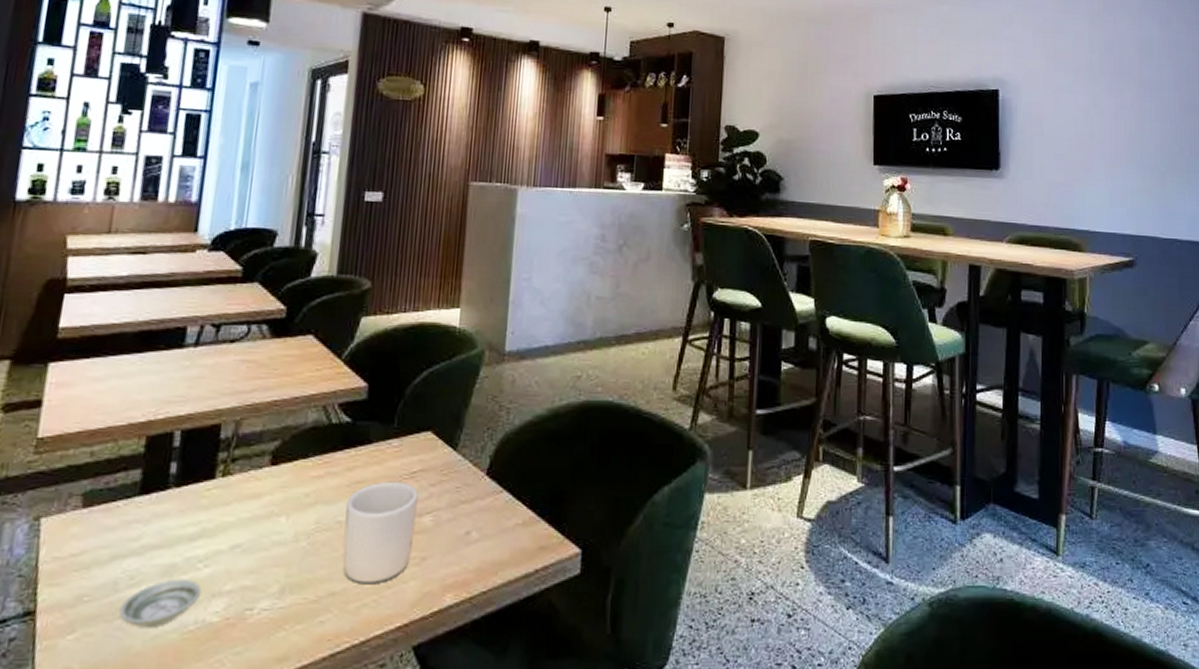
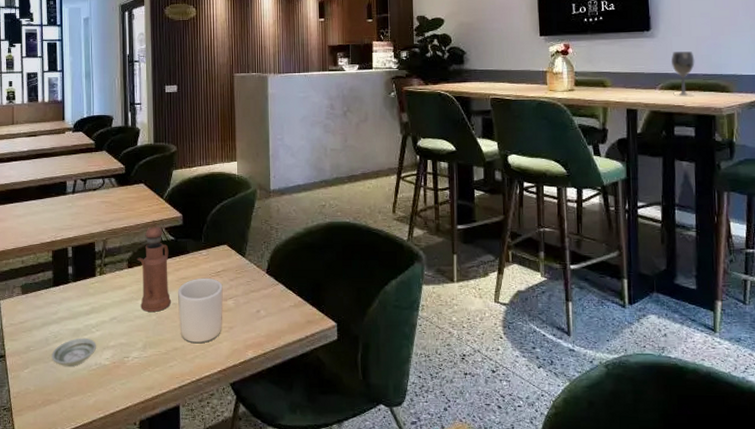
coffeepot: none [283,391,341,535] -> present [137,220,171,312]
wine glass: none [1020,198,1046,254] -> present [671,51,695,97]

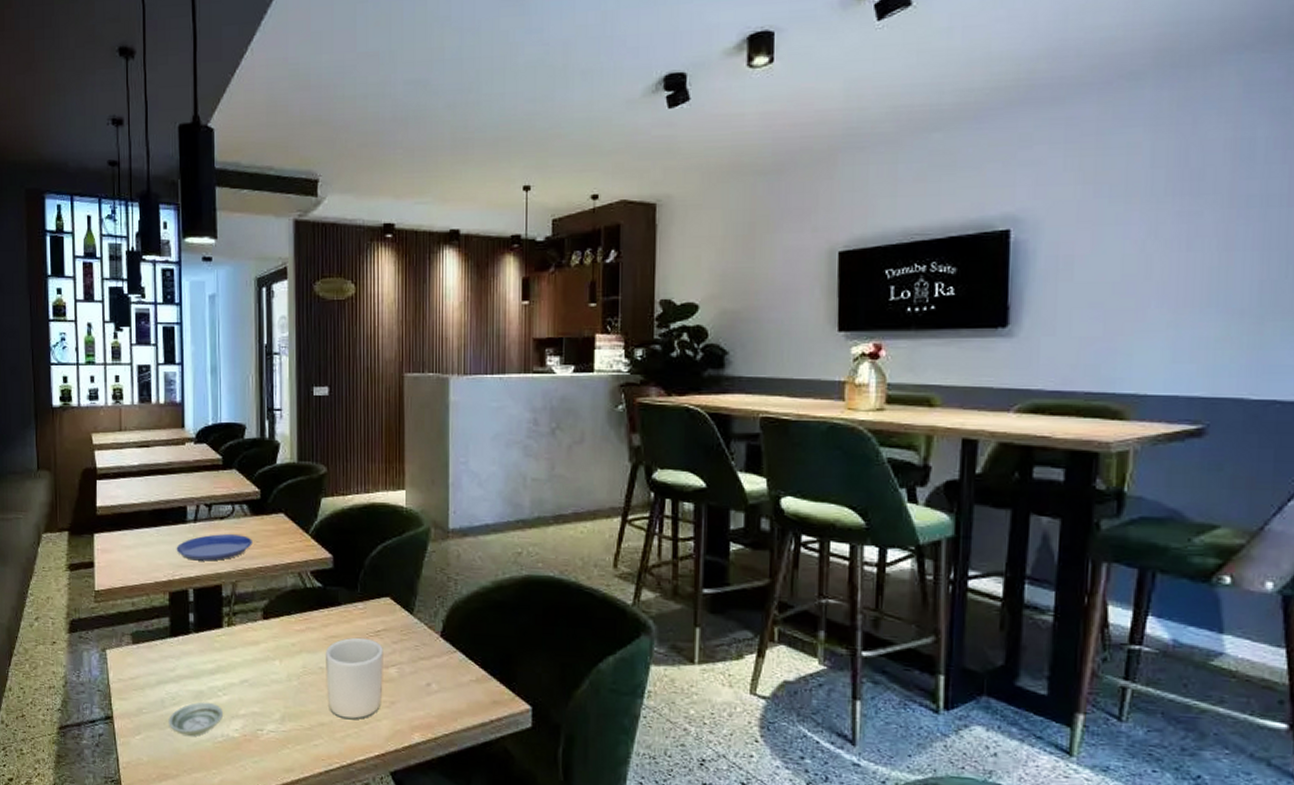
plate: none [58,202,119,224] -> present [176,534,252,561]
coffeepot: present [137,220,171,312] -> none [274,560,316,677]
wine glass: present [671,51,695,97] -> none [1035,358,1074,425]

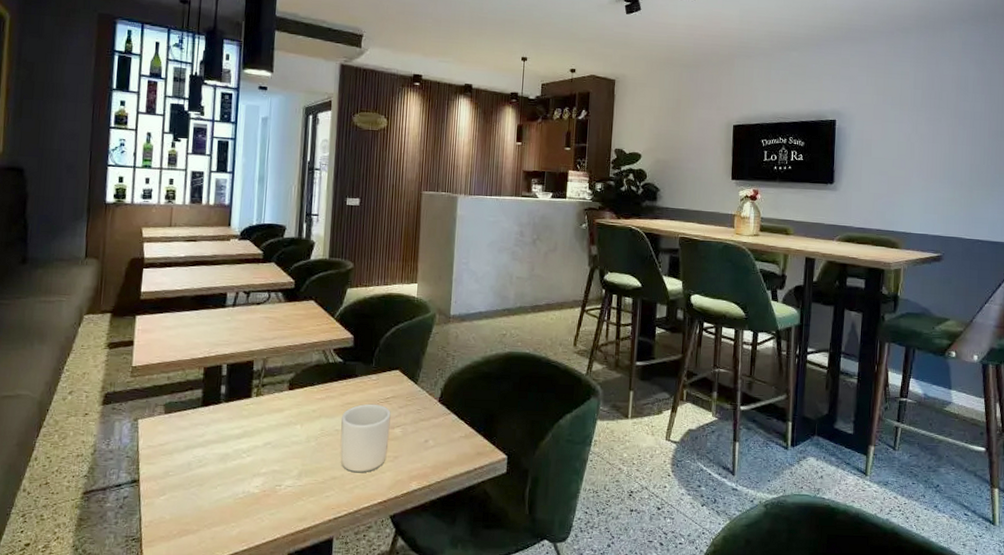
saucer: present [168,702,224,736] -> none [193,463,246,494]
plate: present [176,534,252,561] -> none [214,317,284,341]

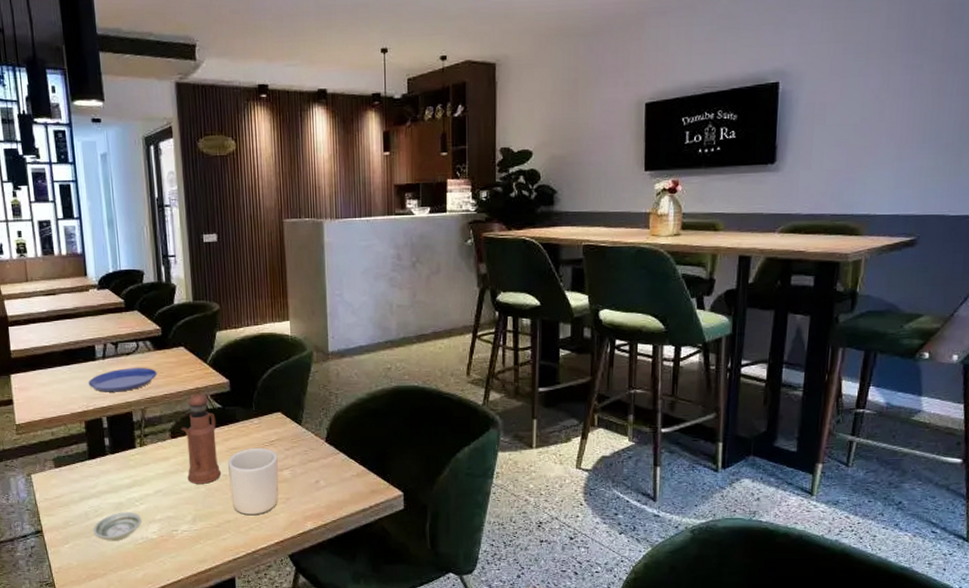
saucer: none [193,463,246,494] -> present [93,511,142,541]
plate: none [214,317,284,341] -> present [88,368,157,392]
coffeepot: none [299,340,336,438] -> present [180,386,221,484]

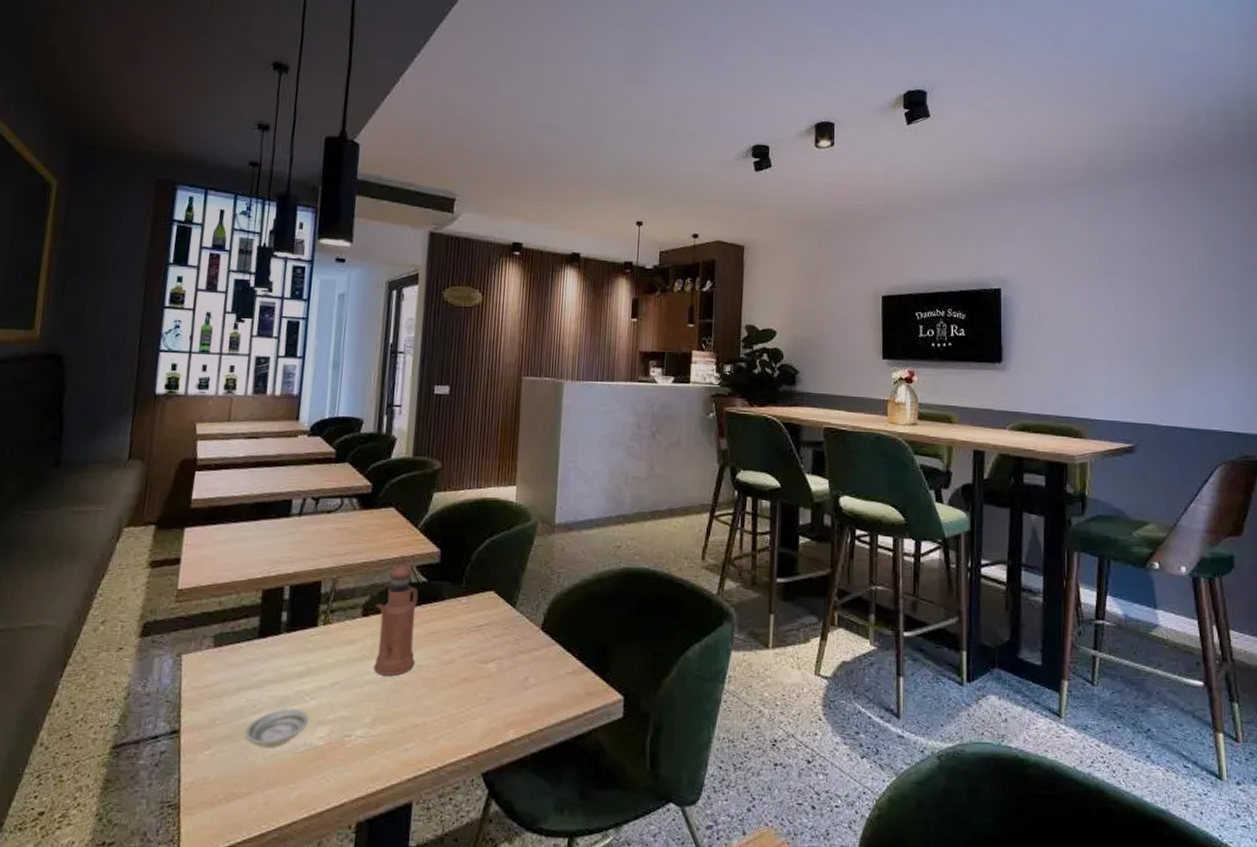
plate: present [88,368,157,392] -> none [275,528,359,557]
mug: present [227,447,279,516] -> none [422,632,484,720]

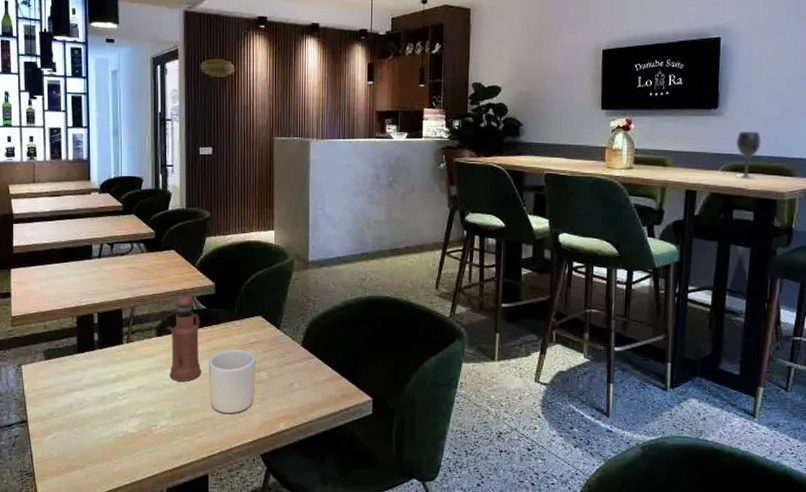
saucer: present [244,708,309,747] -> none [76,405,124,434]
mug: none [422,632,484,720] -> present [208,348,256,415]
wine glass: none [1022,388,1048,441] -> present [735,132,761,180]

